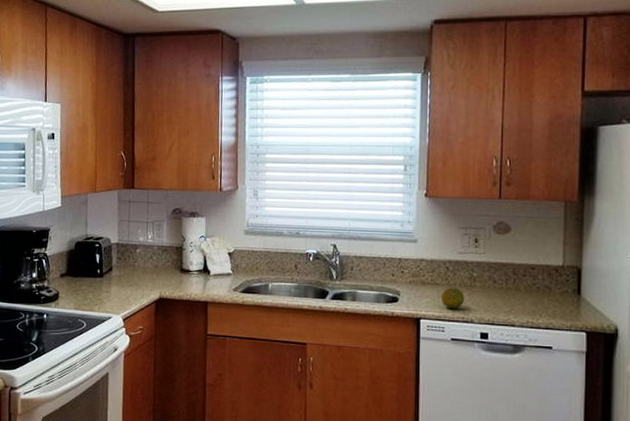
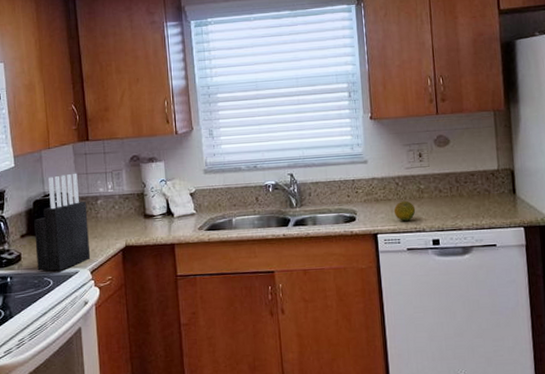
knife block: none [73,219,126,314] -> present [34,173,91,271]

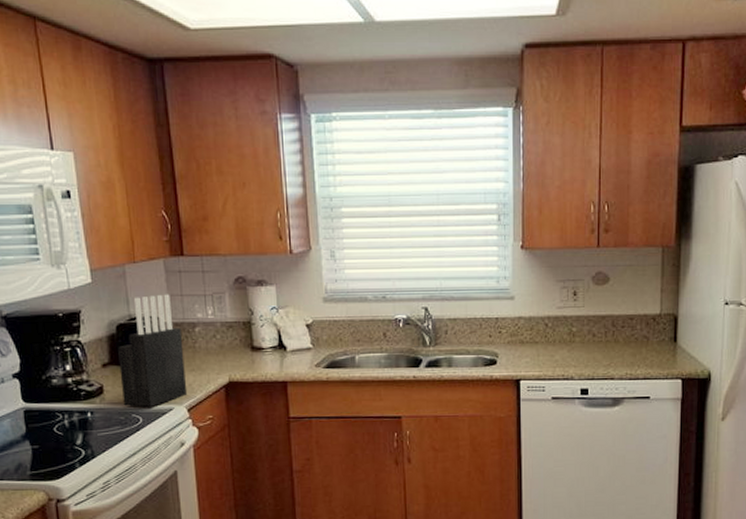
fruit: present [393,200,416,221] -> none [540,344,565,367]

